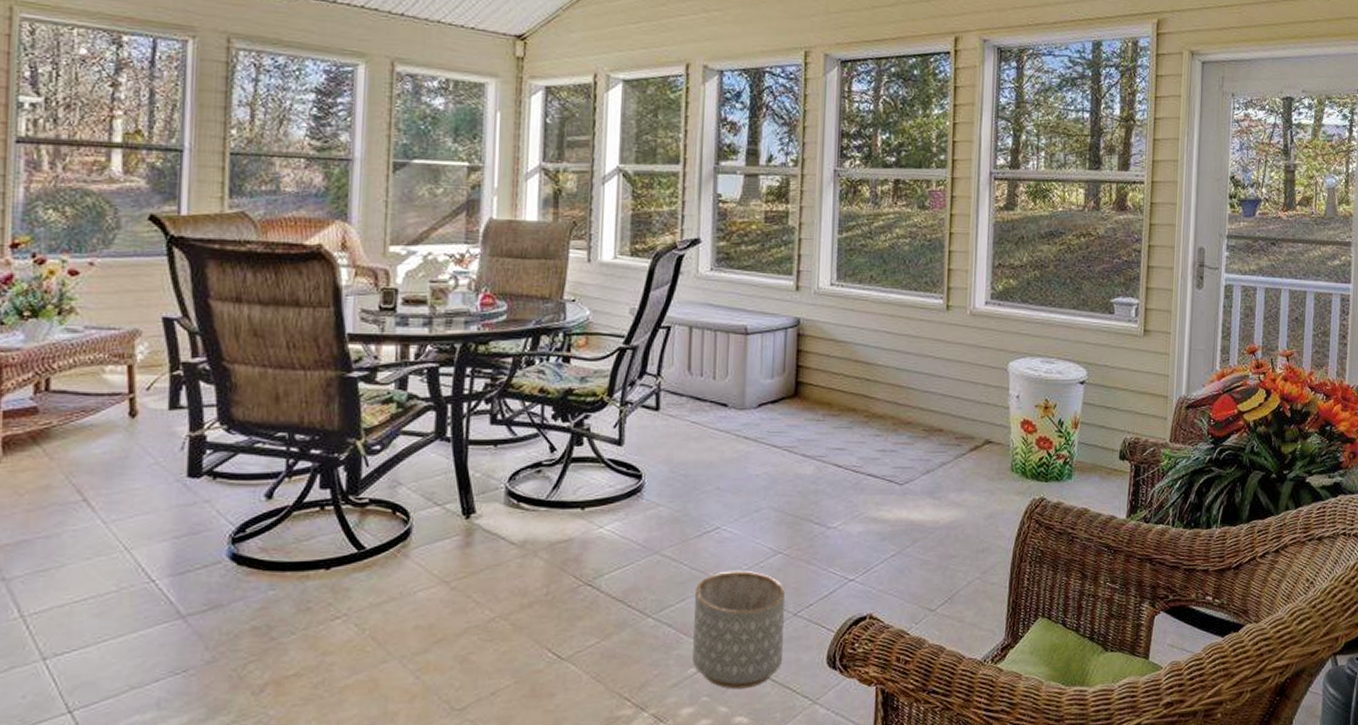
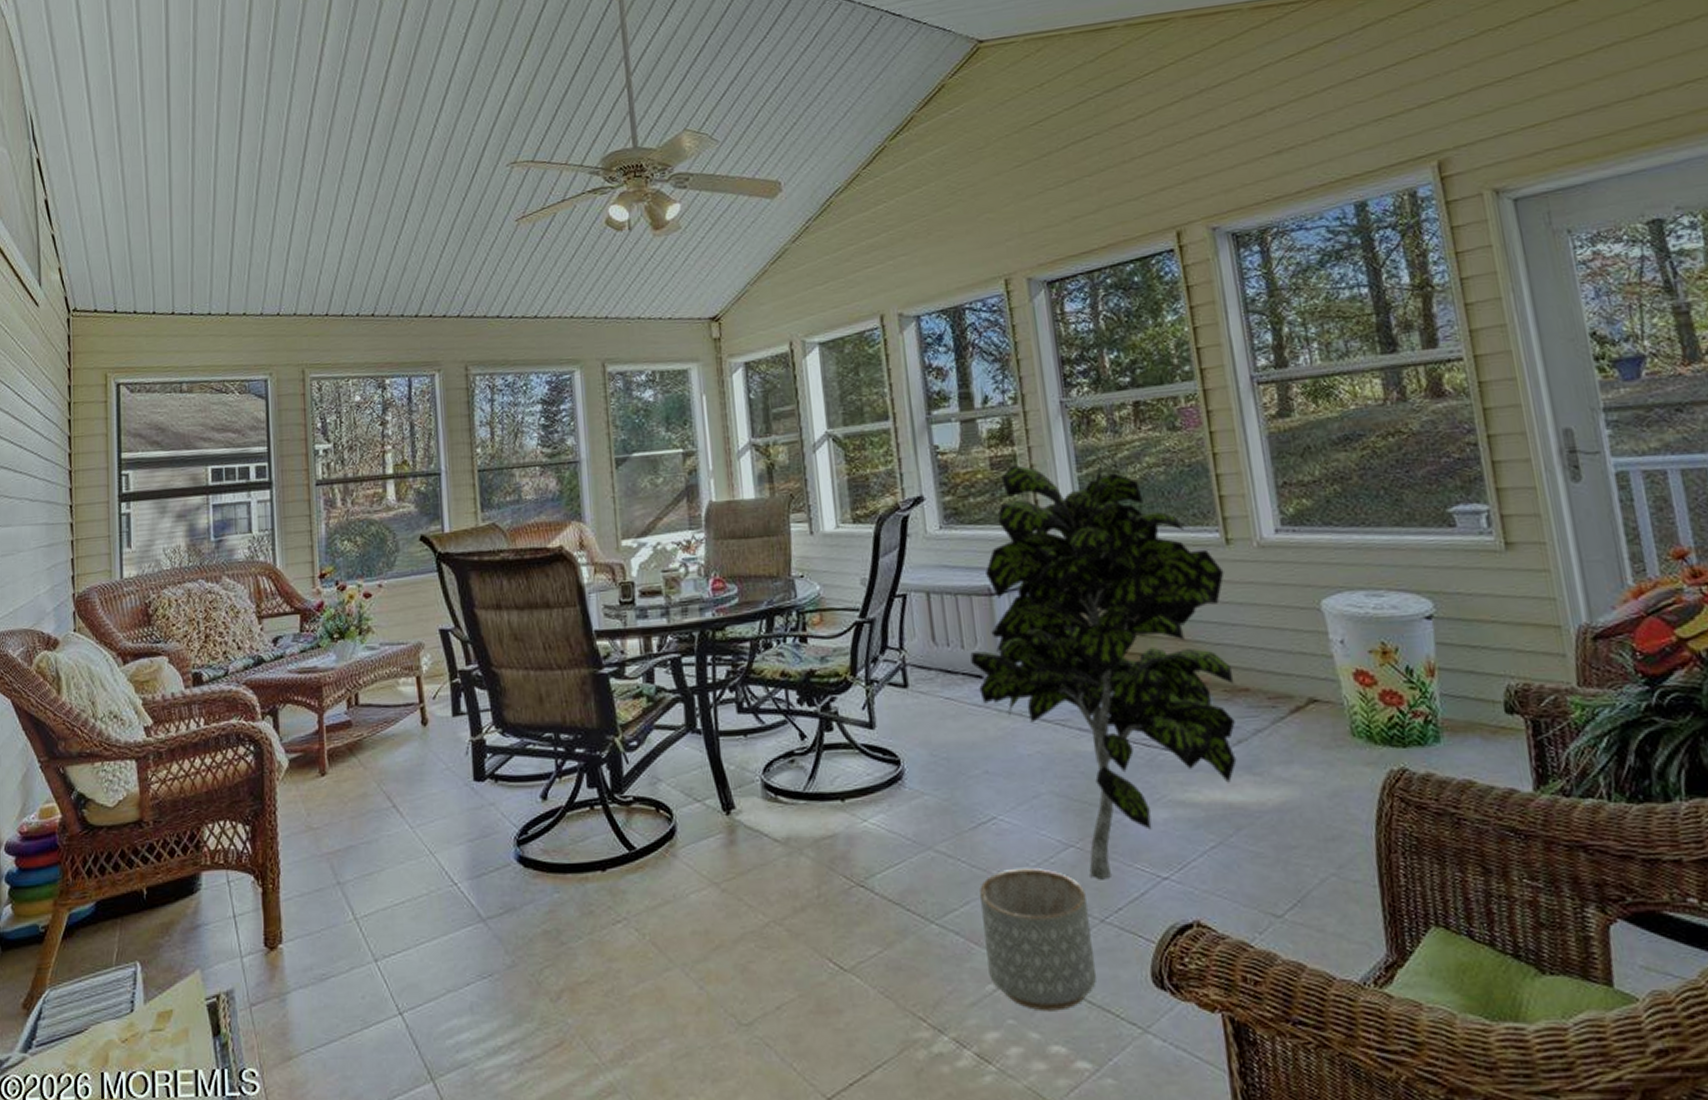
indoor plant: none [720,221,941,581] -> present [970,462,1237,880]

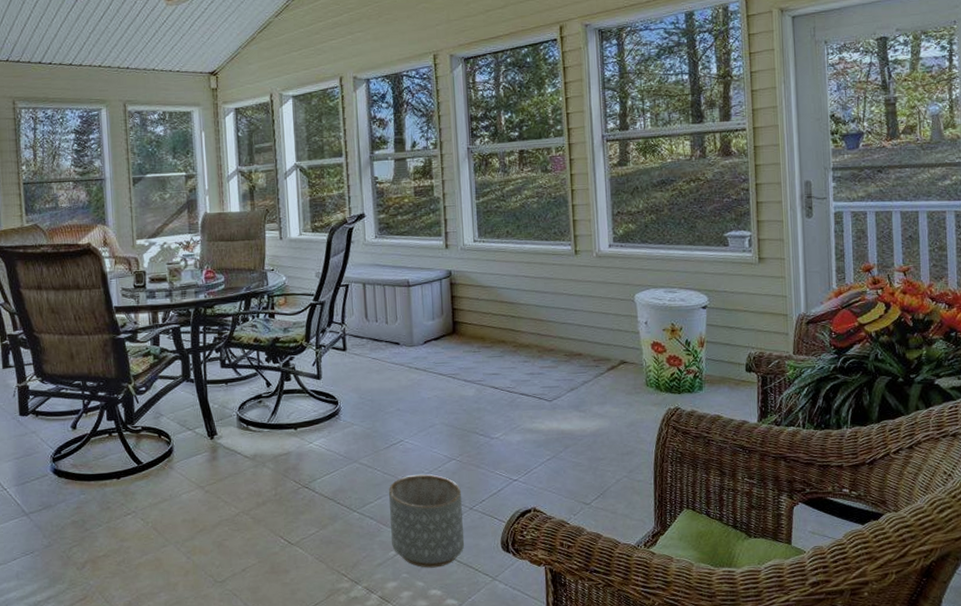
indoor plant: present [970,462,1237,880] -> none [392,193,572,482]

